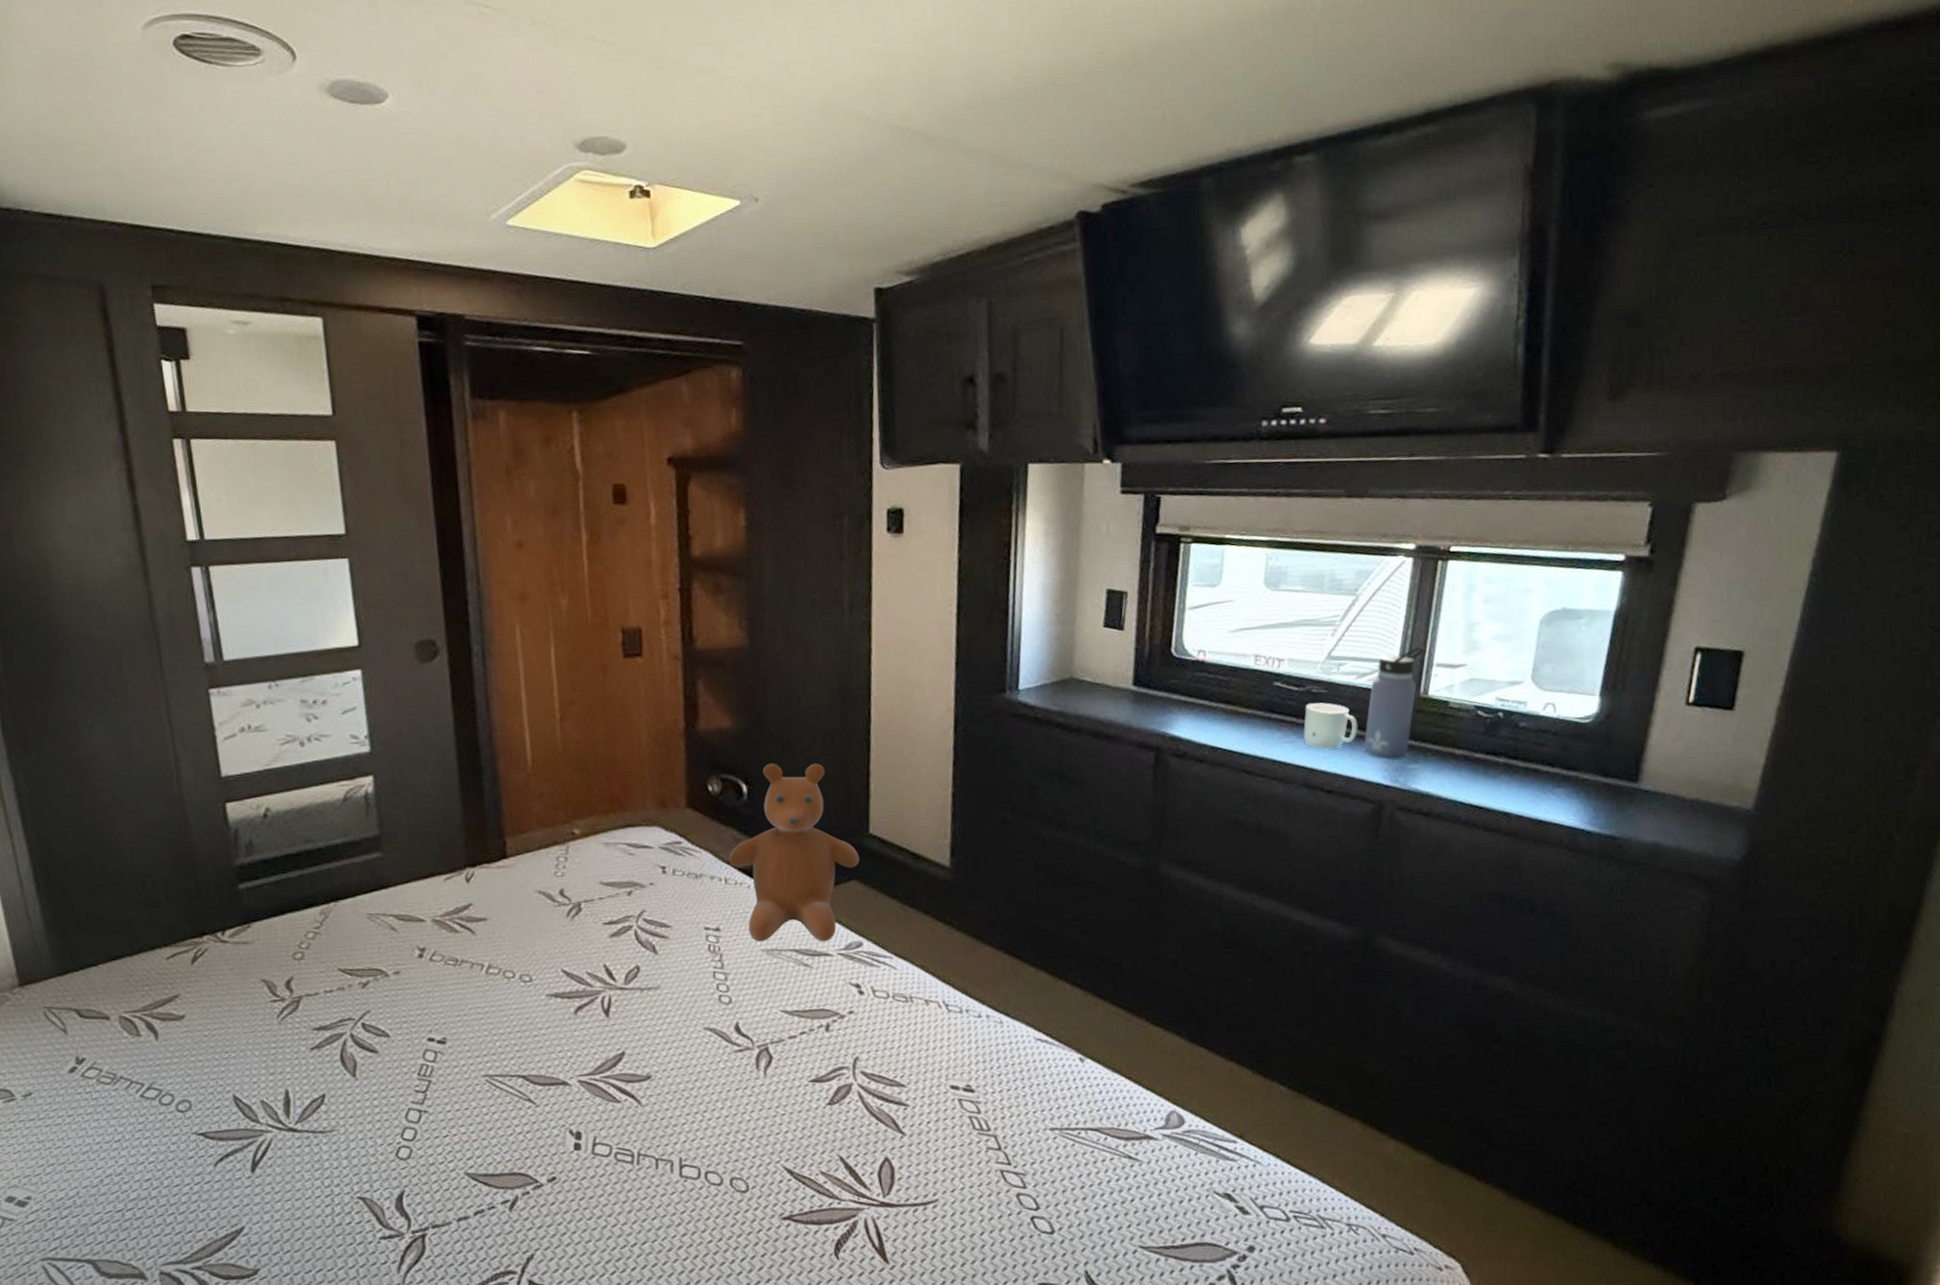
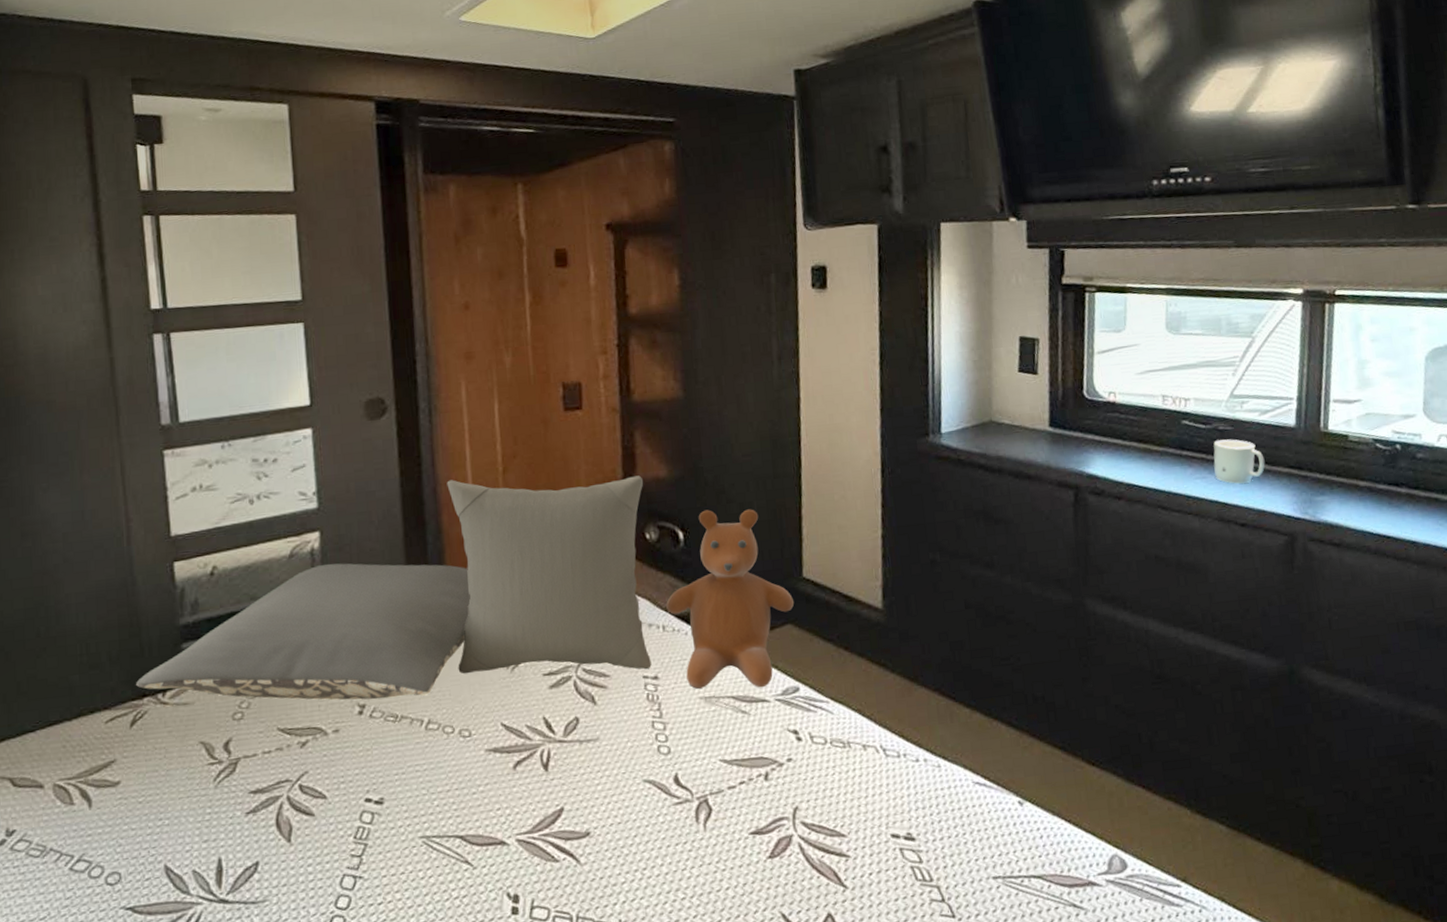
pillow: none [195,808,530,944] -> present [136,563,472,700]
pillow: none [502,726,713,921] -> present [447,475,652,674]
water bottle: present [1364,645,1425,759] -> none [1272,382,1321,492]

